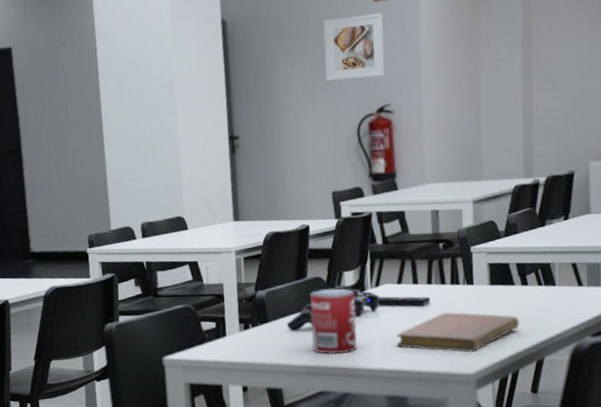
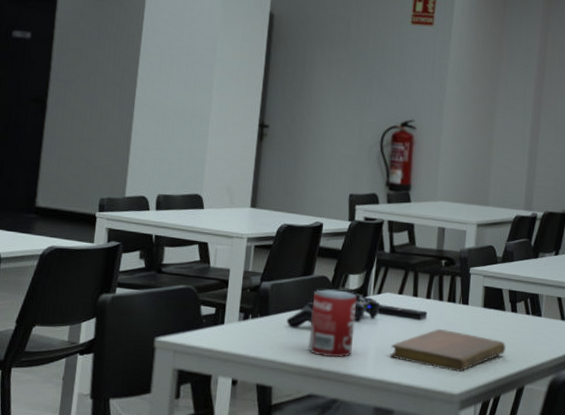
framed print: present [323,12,385,81] -> none [358,32,418,93]

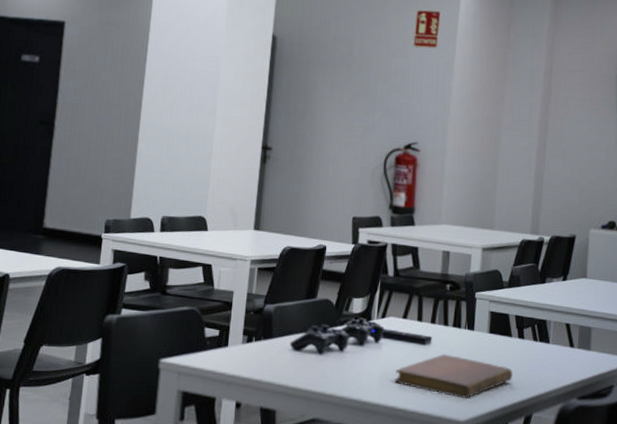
soda can: present [308,289,358,357] -> none [312,313,361,382]

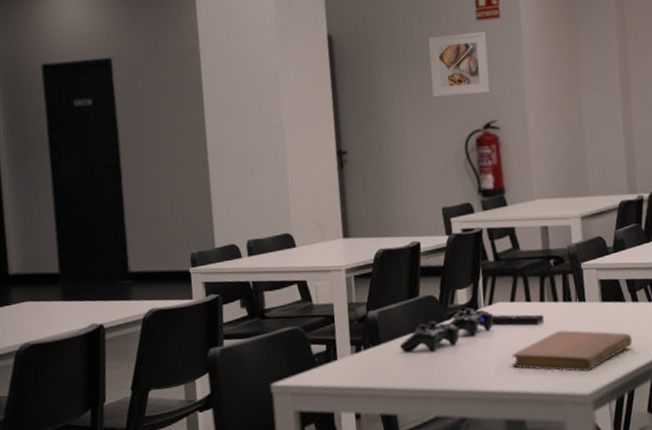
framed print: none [361,54,421,115] -> present [428,31,491,97]

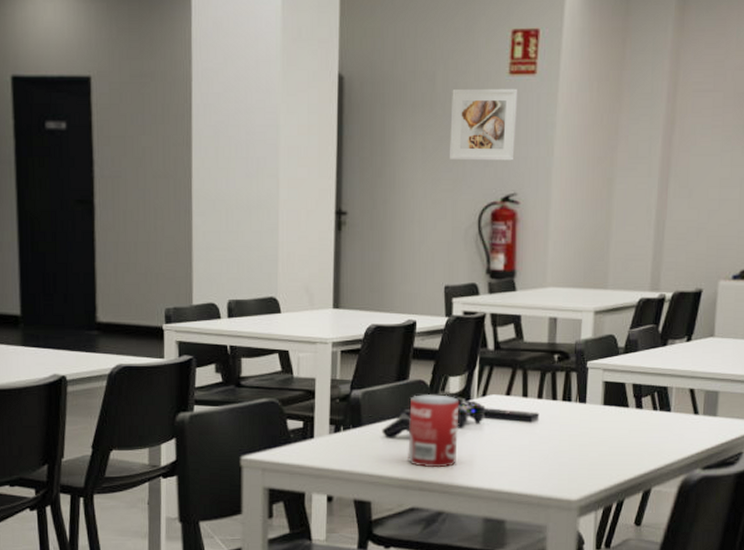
soda can: none [423,306,472,377] -> present [408,395,460,467]
notebook: present [512,329,633,372] -> none [499,430,630,476]

